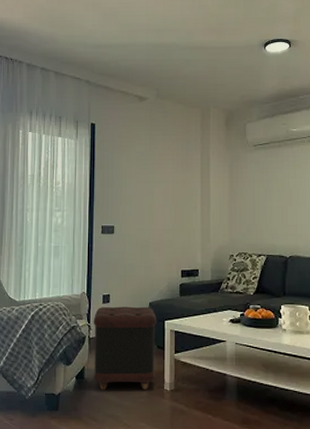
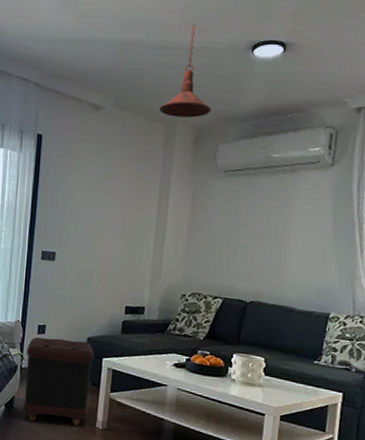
pendant light: none [193,29,238,103] -> present [159,24,212,118]

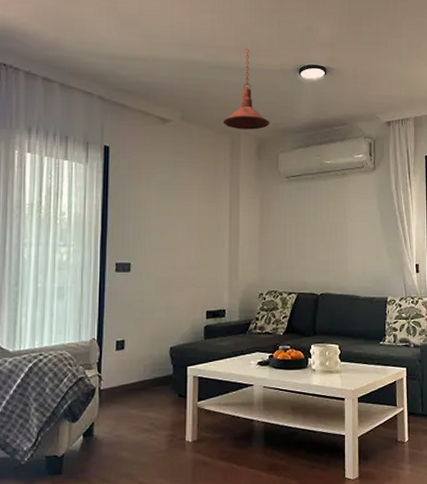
ottoman: present [23,337,95,425] -> none [104,352,179,447]

